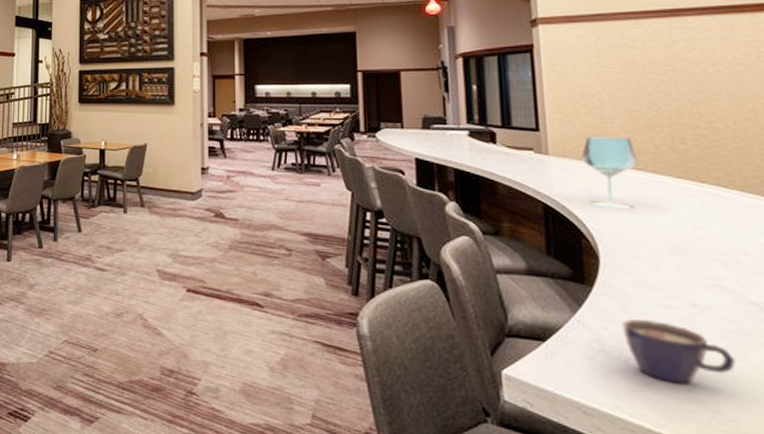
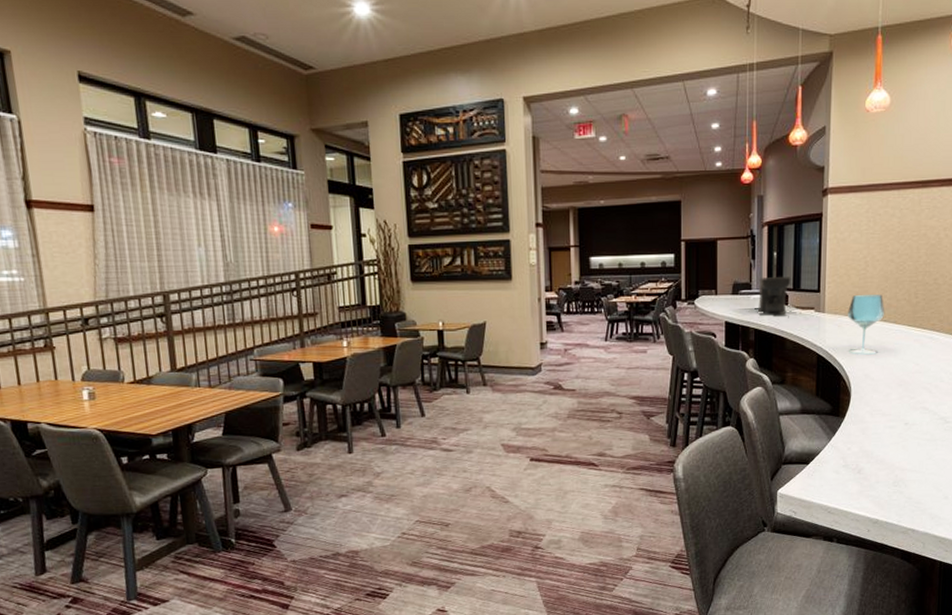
coffee maker: none [455,112,499,159] -> present [757,277,791,319]
cup: present [621,319,735,384] -> none [859,438,925,482]

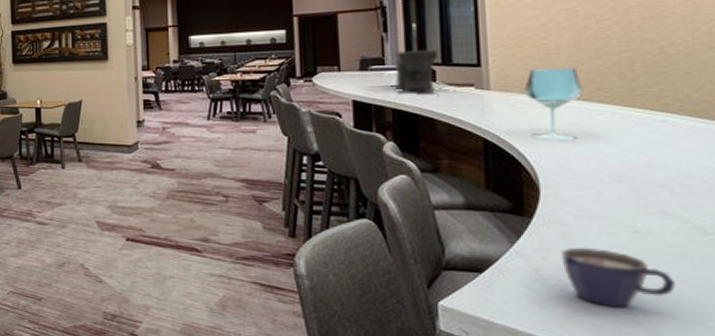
cup: none [859,438,925,482] -> present [560,248,675,308]

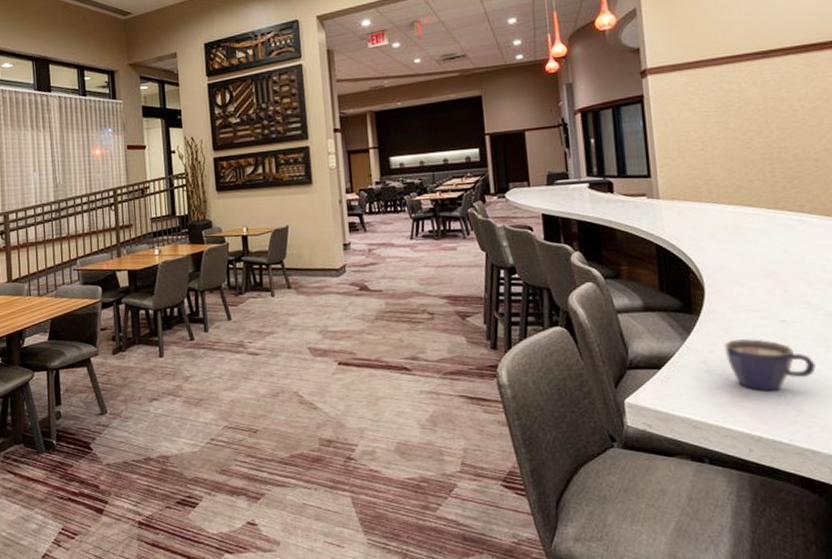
coffee maker: present [394,50,439,97] -> none [576,163,617,207]
wine glass: present [525,68,584,141] -> none [688,176,736,244]

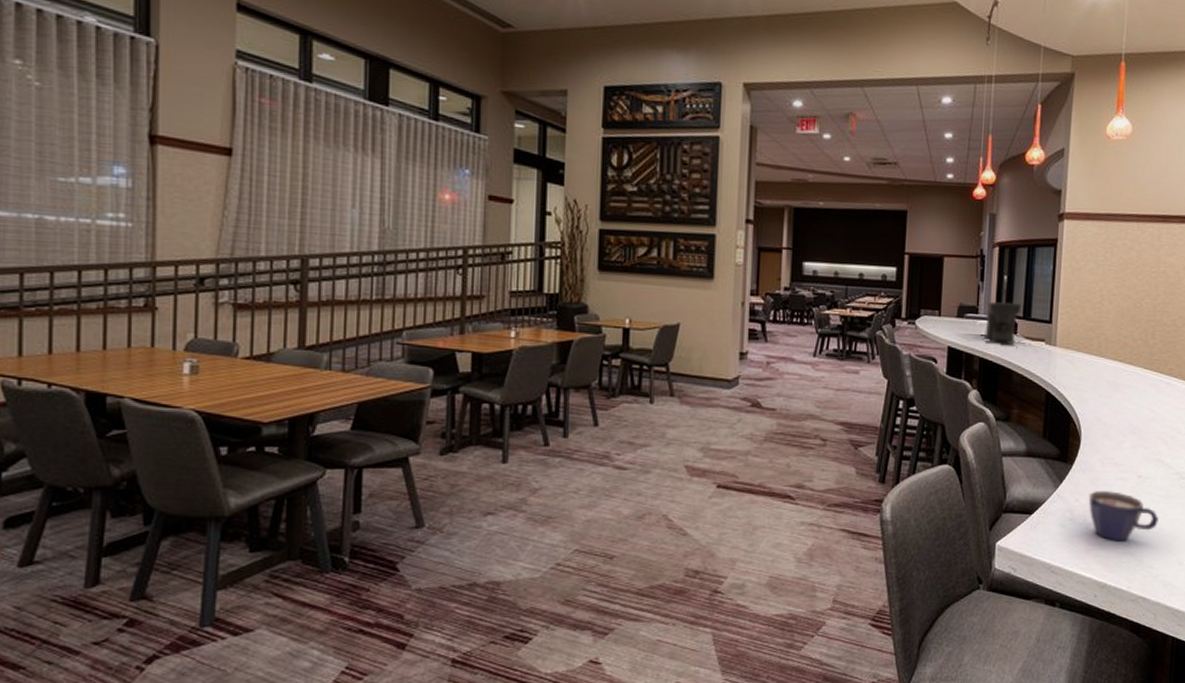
coffee maker: none [576,163,617,207] -> present [983,302,1022,349]

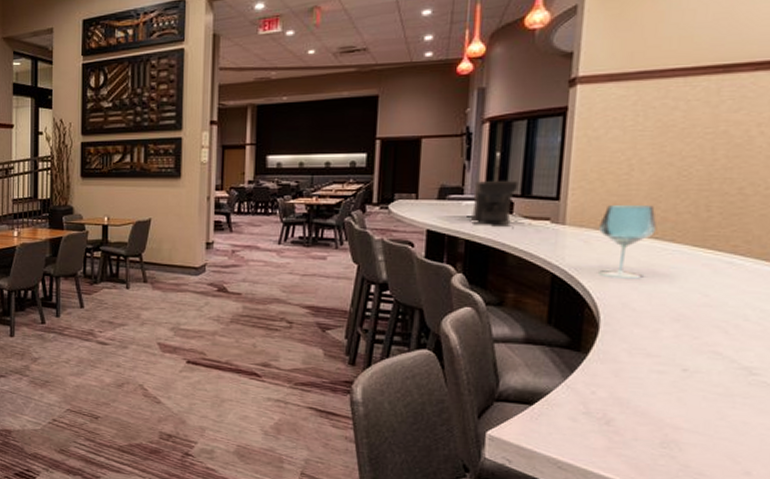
wine glass: none [1079,330,1121,397] -> present [597,205,657,279]
cup: present [1088,491,1159,541] -> none [609,384,714,442]

